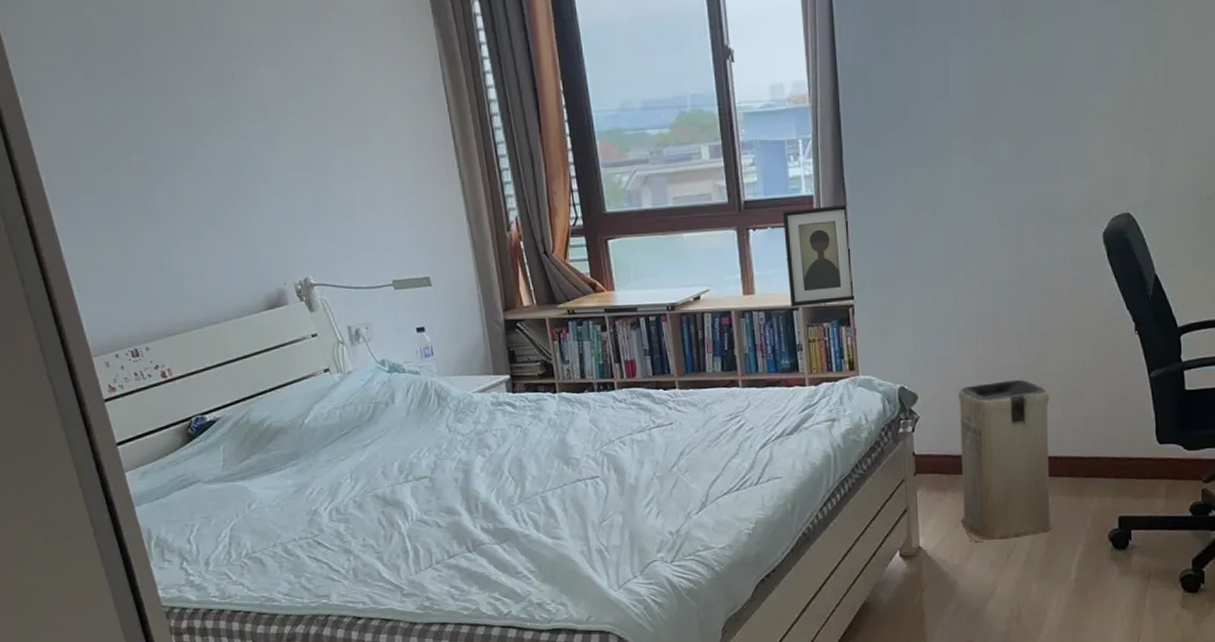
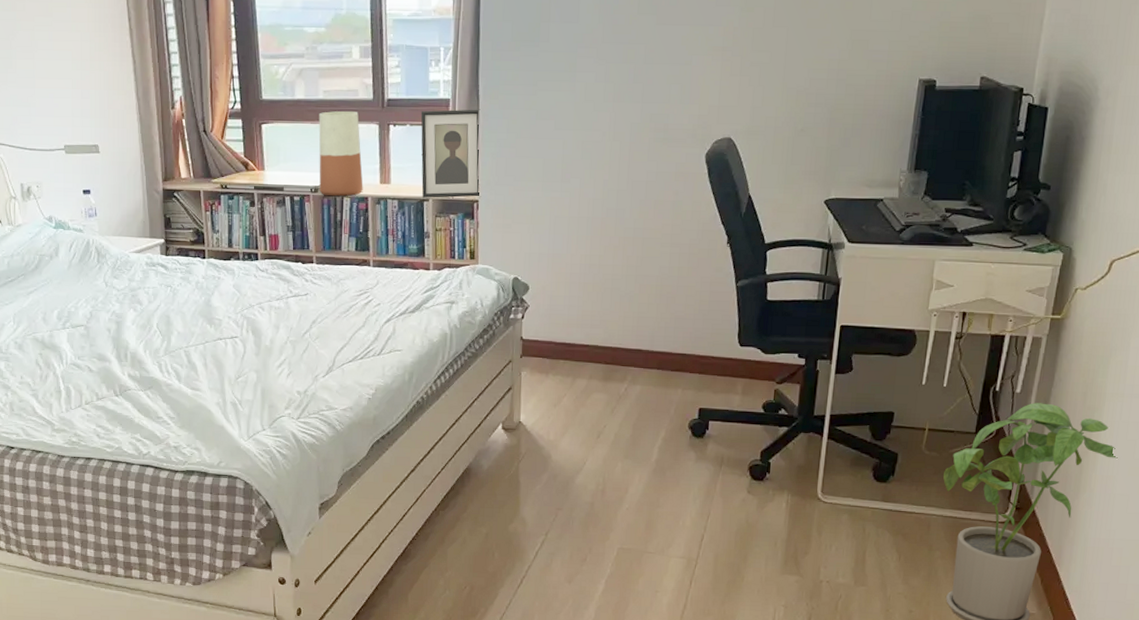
vase: none [670,218,725,313] -> present [318,111,363,197]
laundry basket: present [958,379,1052,543] -> none [559,278,647,422]

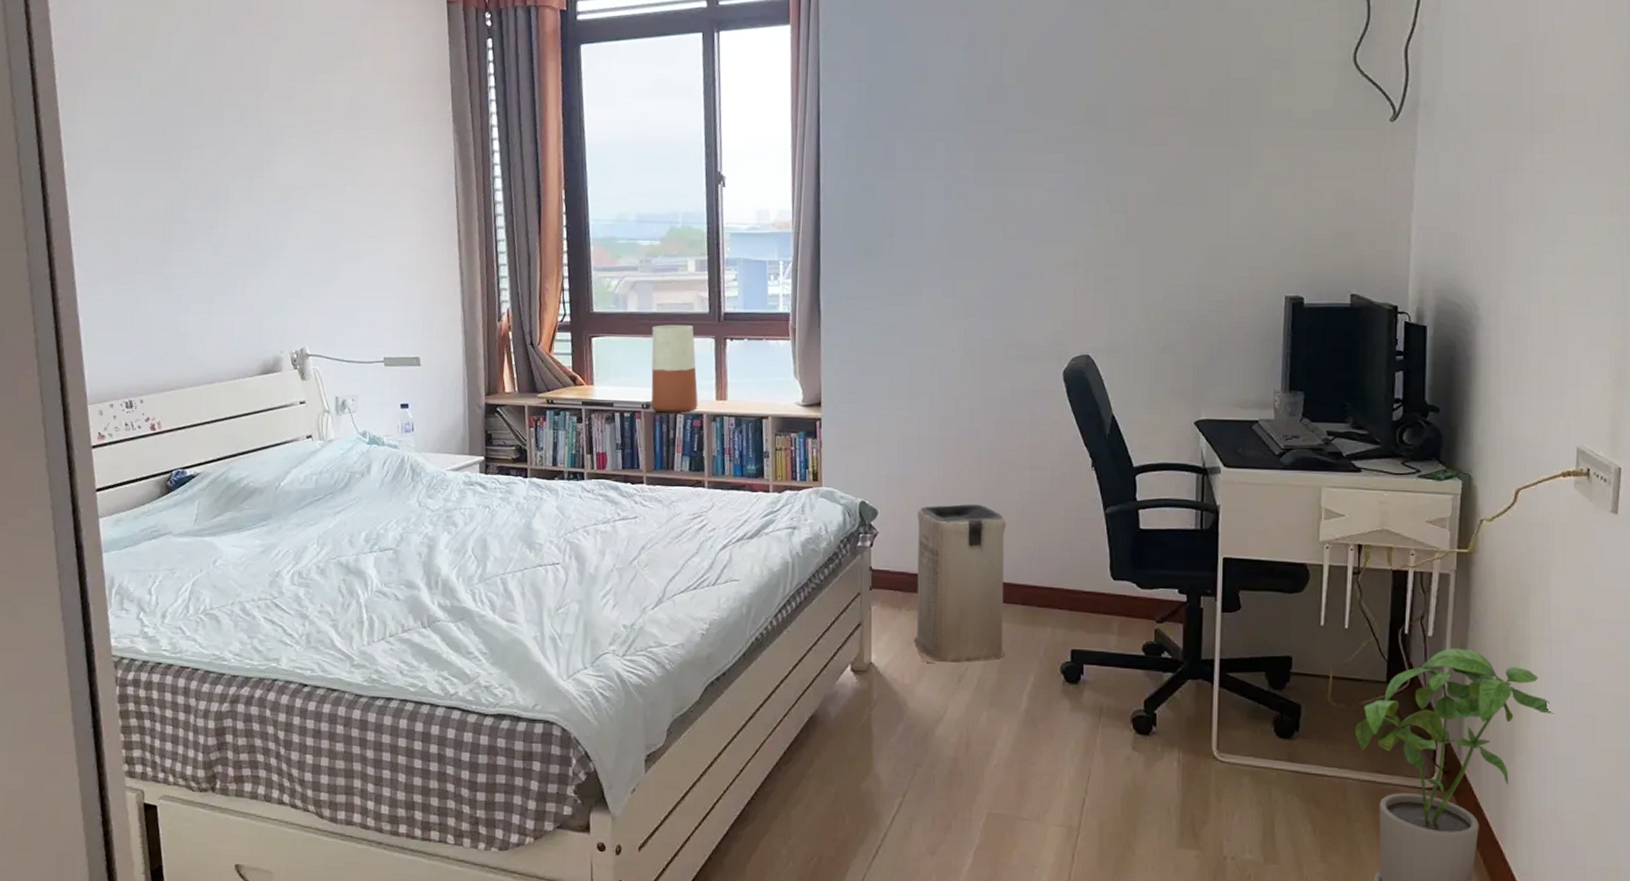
picture frame: present [420,109,482,198] -> none [759,323,824,416]
laundry basket: none [559,278,647,422] -> present [914,503,1007,664]

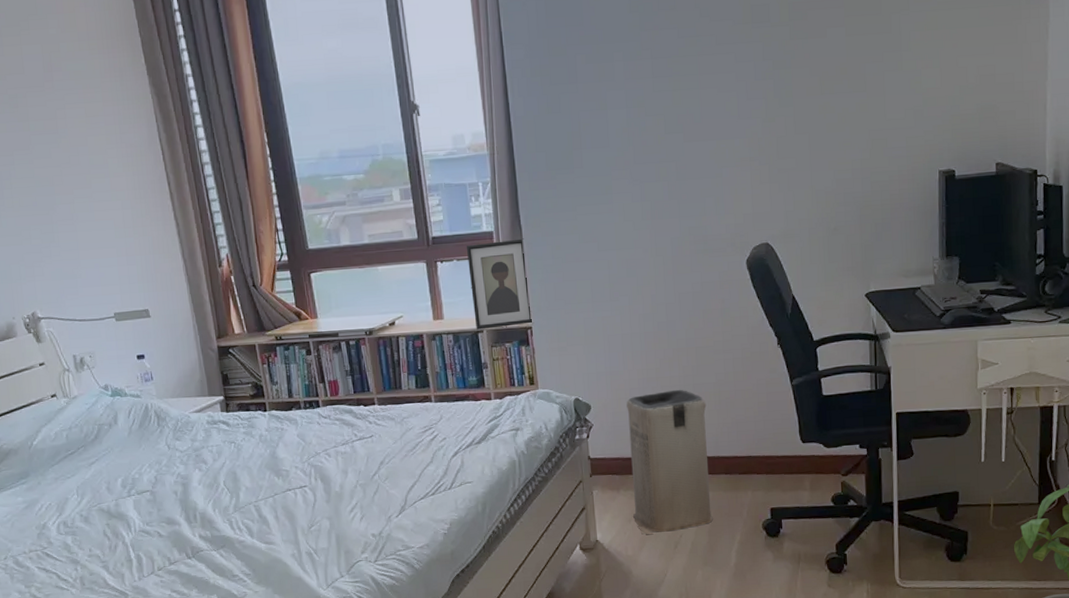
vase: present [651,325,698,413] -> none [366,252,417,337]
picture frame: none [759,323,824,416] -> present [466,238,534,330]

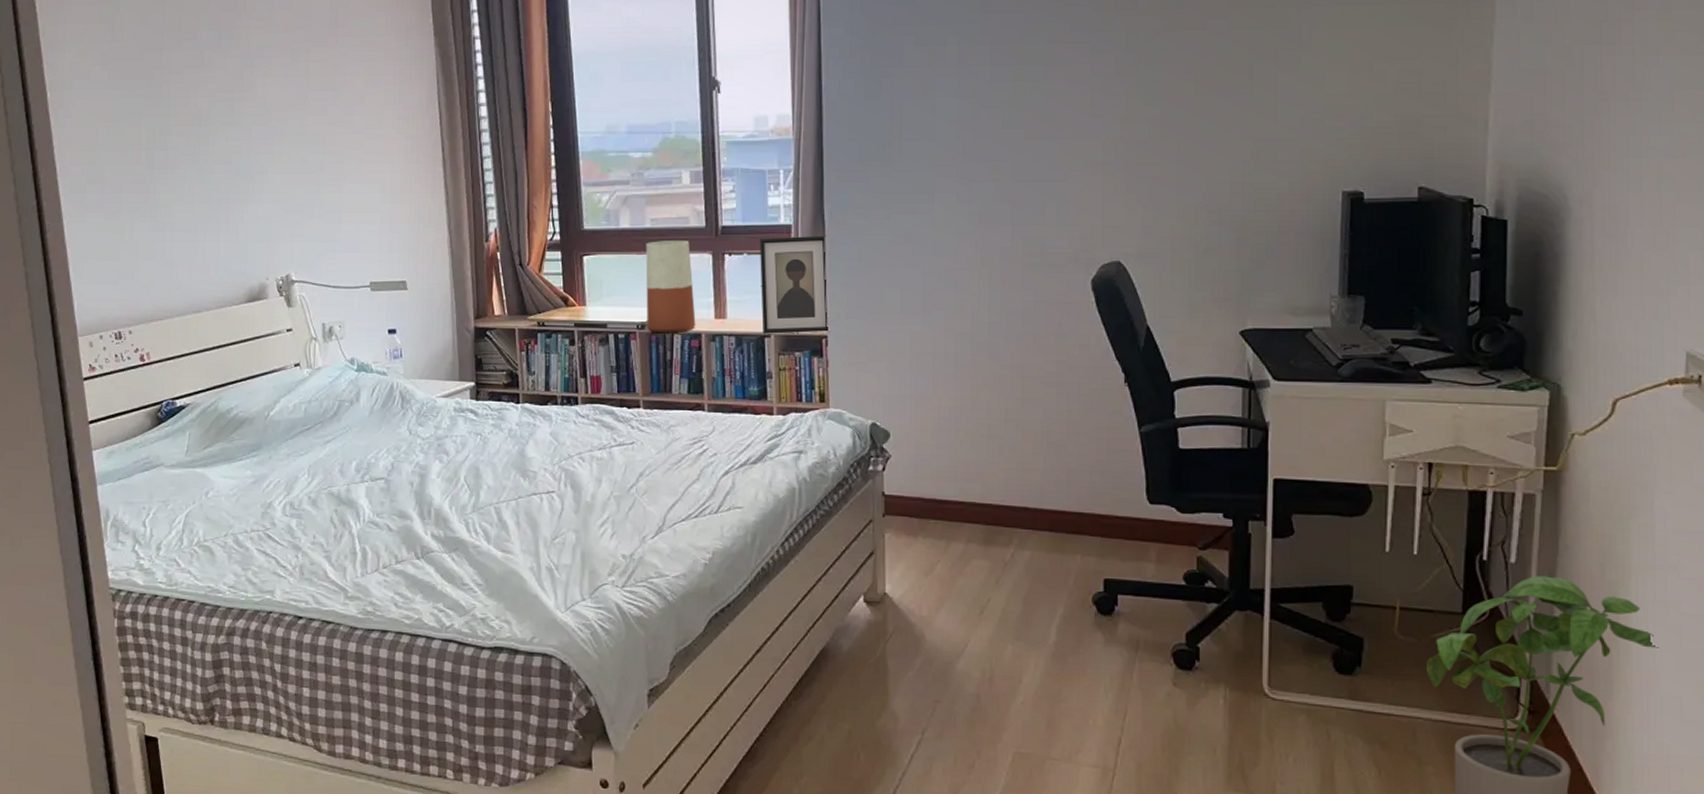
vase: none [366,252,417,337] -> present [645,241,696,333]
laundry basket: present [626,389,713,535] -> none [932,424,1031,595]

